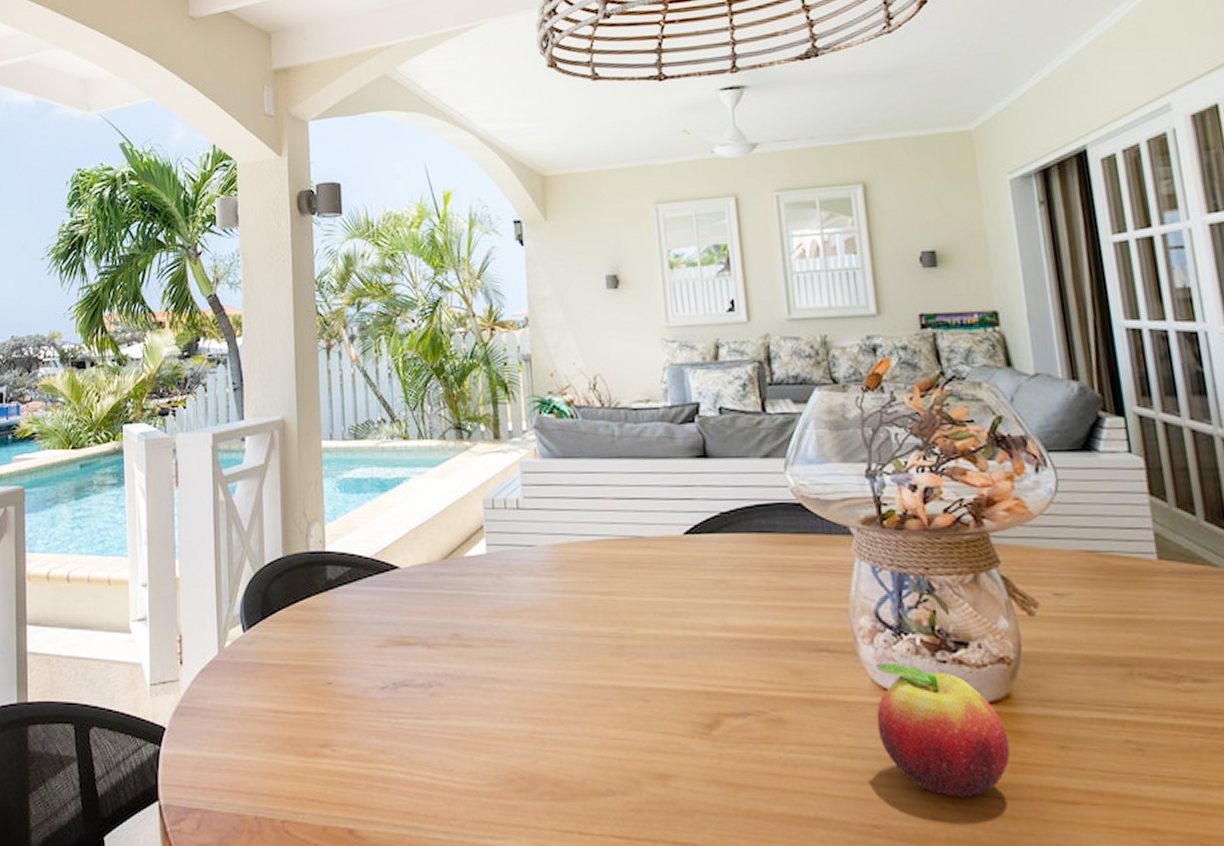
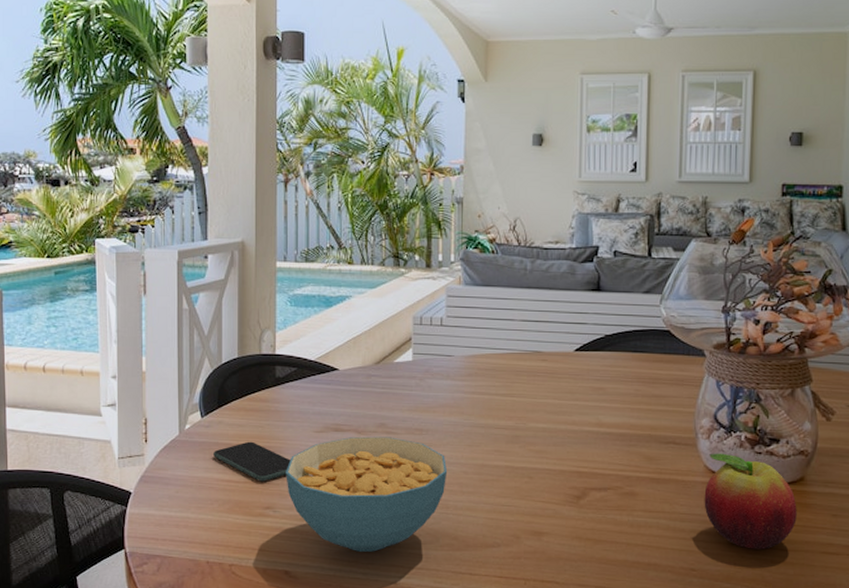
smartphone: none [258,660,349,712] -> present [214,441,291,482]
cereal bowl: none [344,651,540,803] -> present [286,436,448,552]

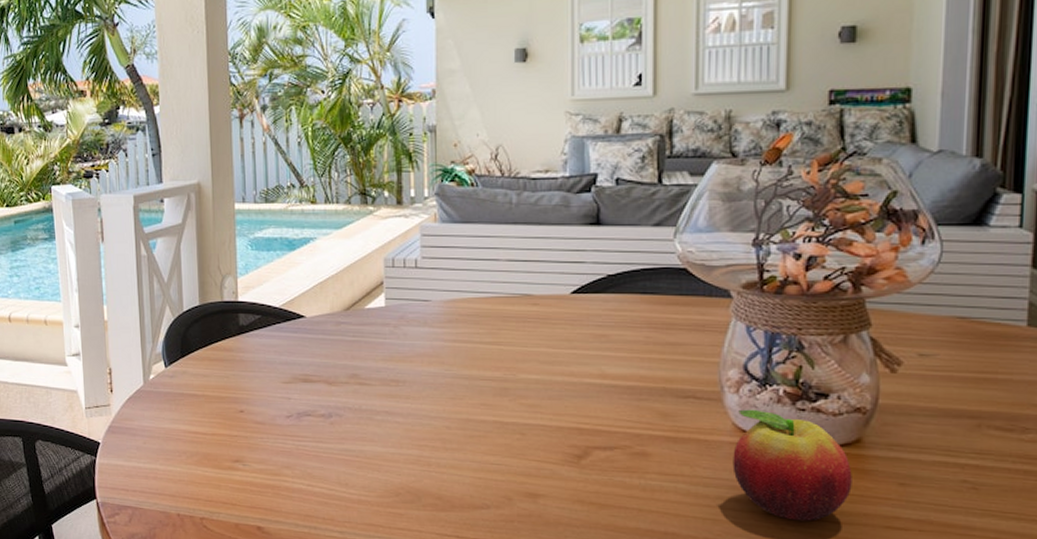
smartphone: present [214,441,291,482] -> none [179,392,259,434]
cereal bowl: present [286,436,448,552] -> none [254,387,428,510]

